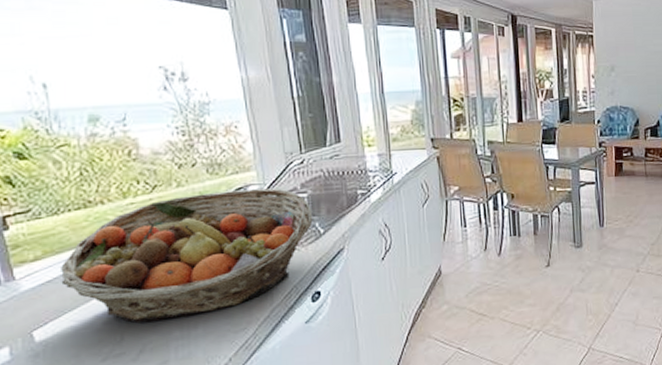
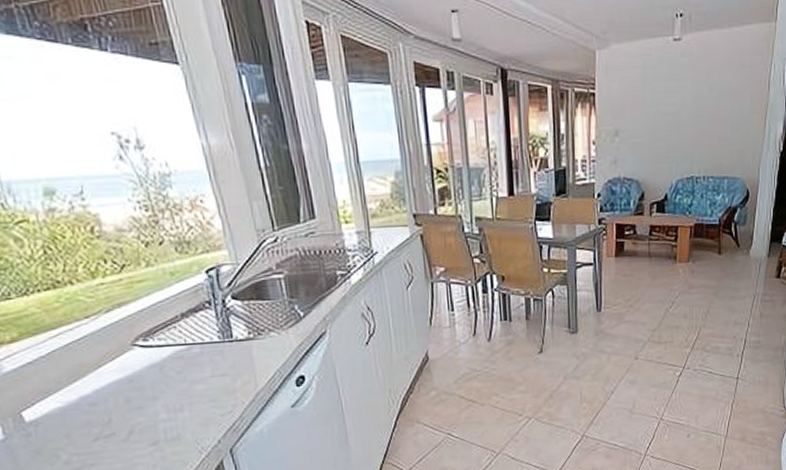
fruit basket: present [61,188,313,322] -> none [39,268,292,404]

